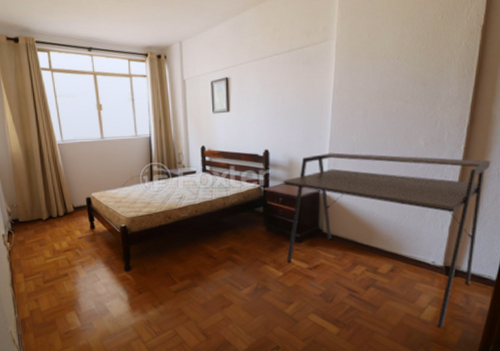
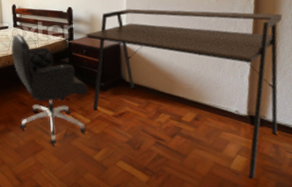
office chair: none [199,180,283,299] -> present [11,34,89,145]

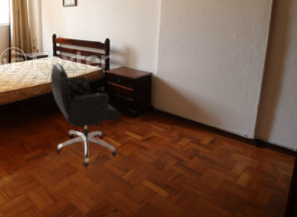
desk: present [86,8,283,180] -> none [121,42,289,193]

